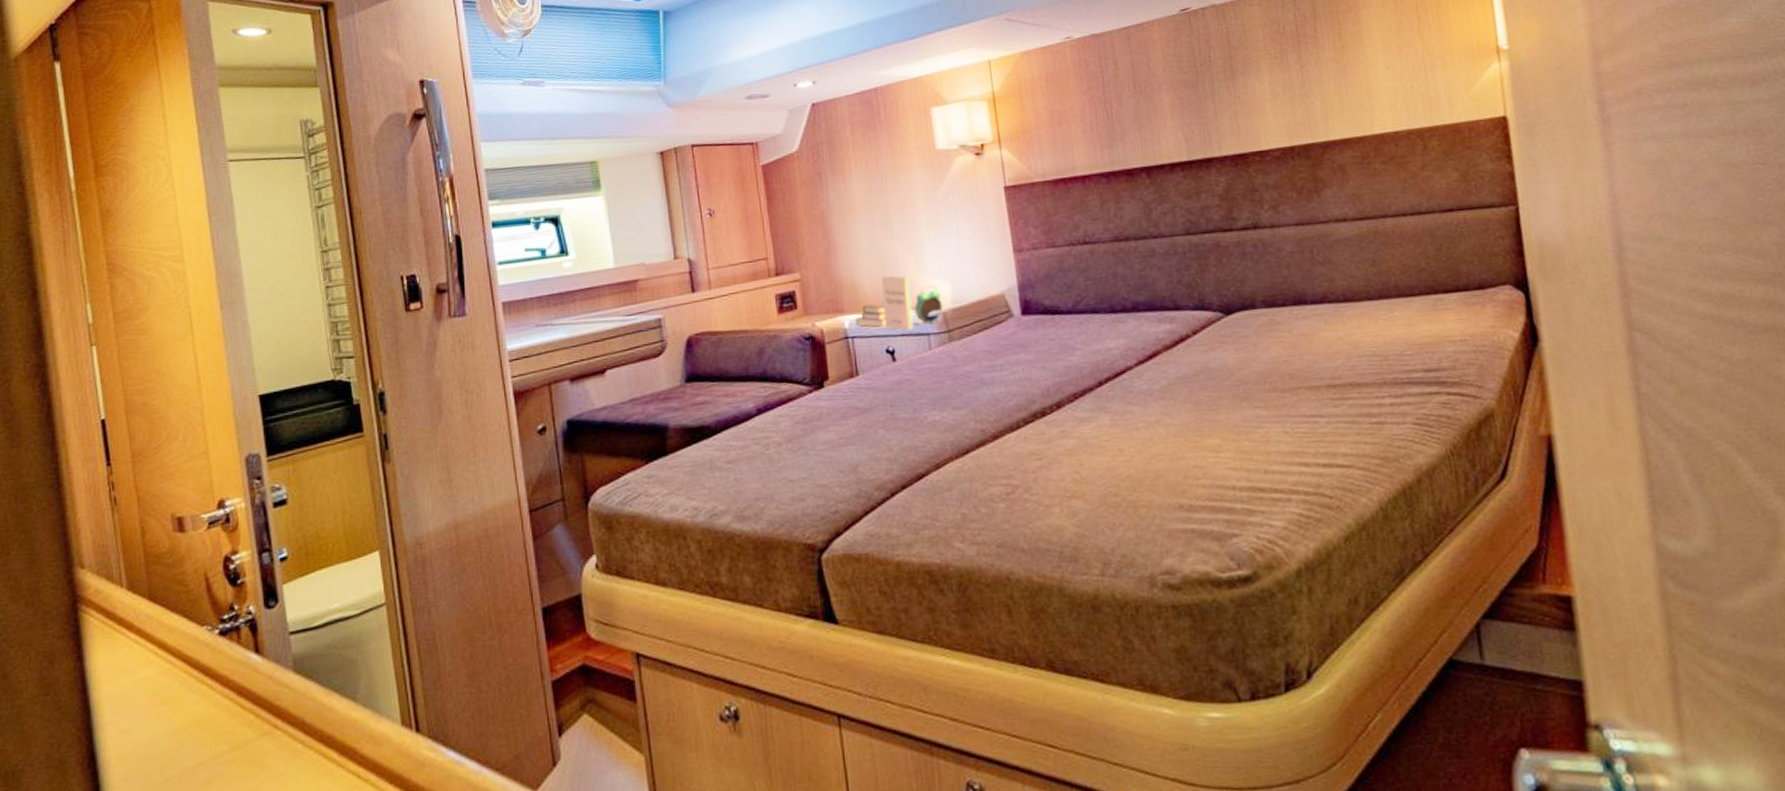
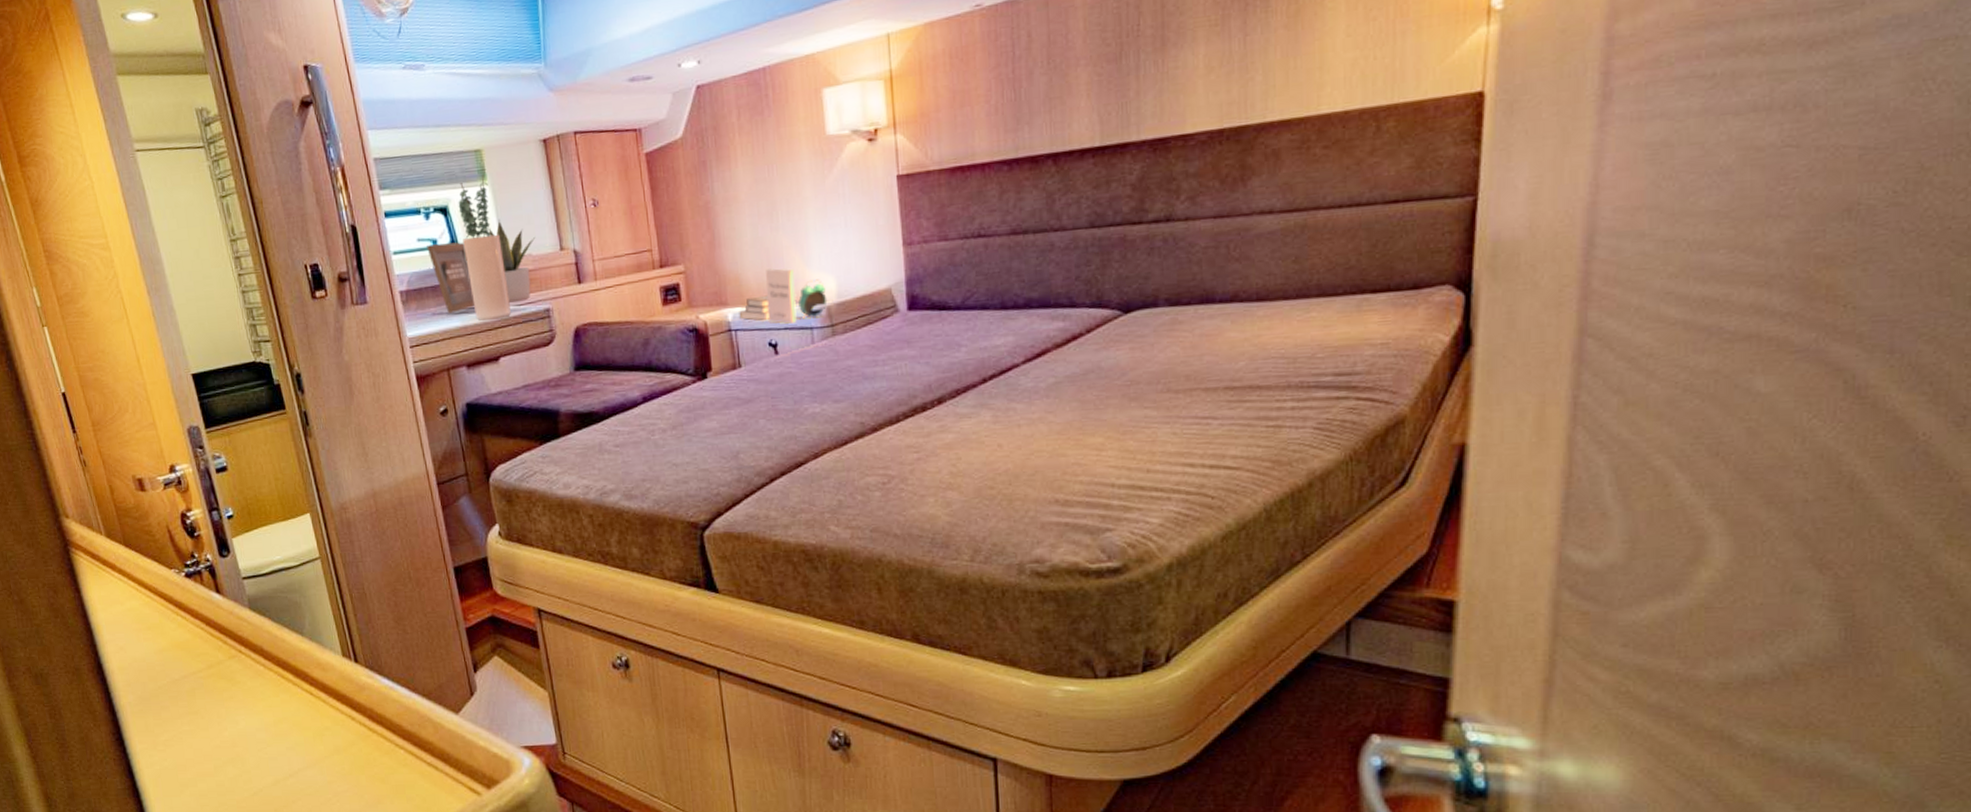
picture frame: none [534,251,583,325] -> present [426,242,476,314]
vase: none [570,185,621,333] -> present [458,175,512,322]
potted plant: none [600,228,649,313] -> present [488,218,536,303]

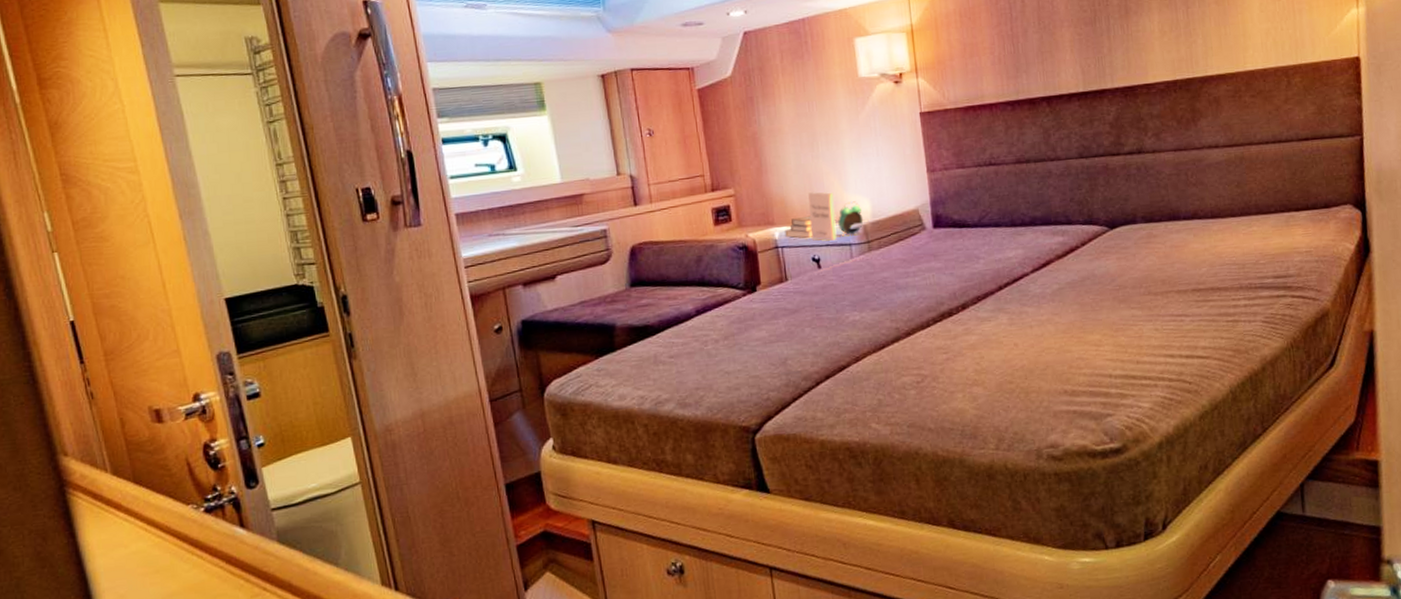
picture frame: present [426,242,476,314] -> none [484,167,533,235]
vase: present [458,175,512,322] -> none [517,106,569,242]
potted plant: present [488,218,536,303] -> none [546,146,594,224]

